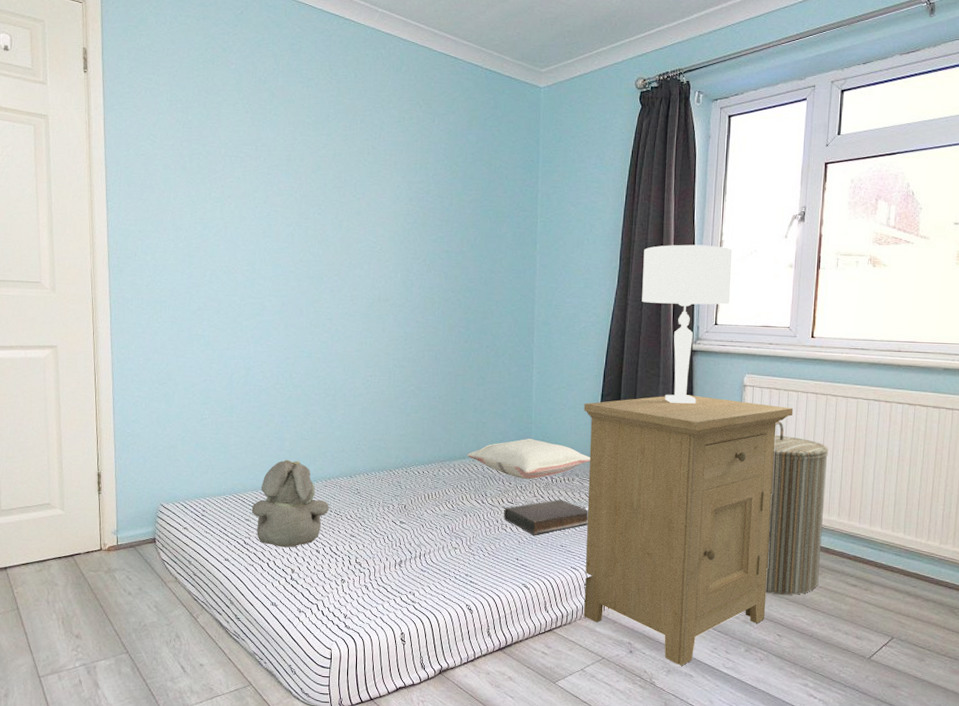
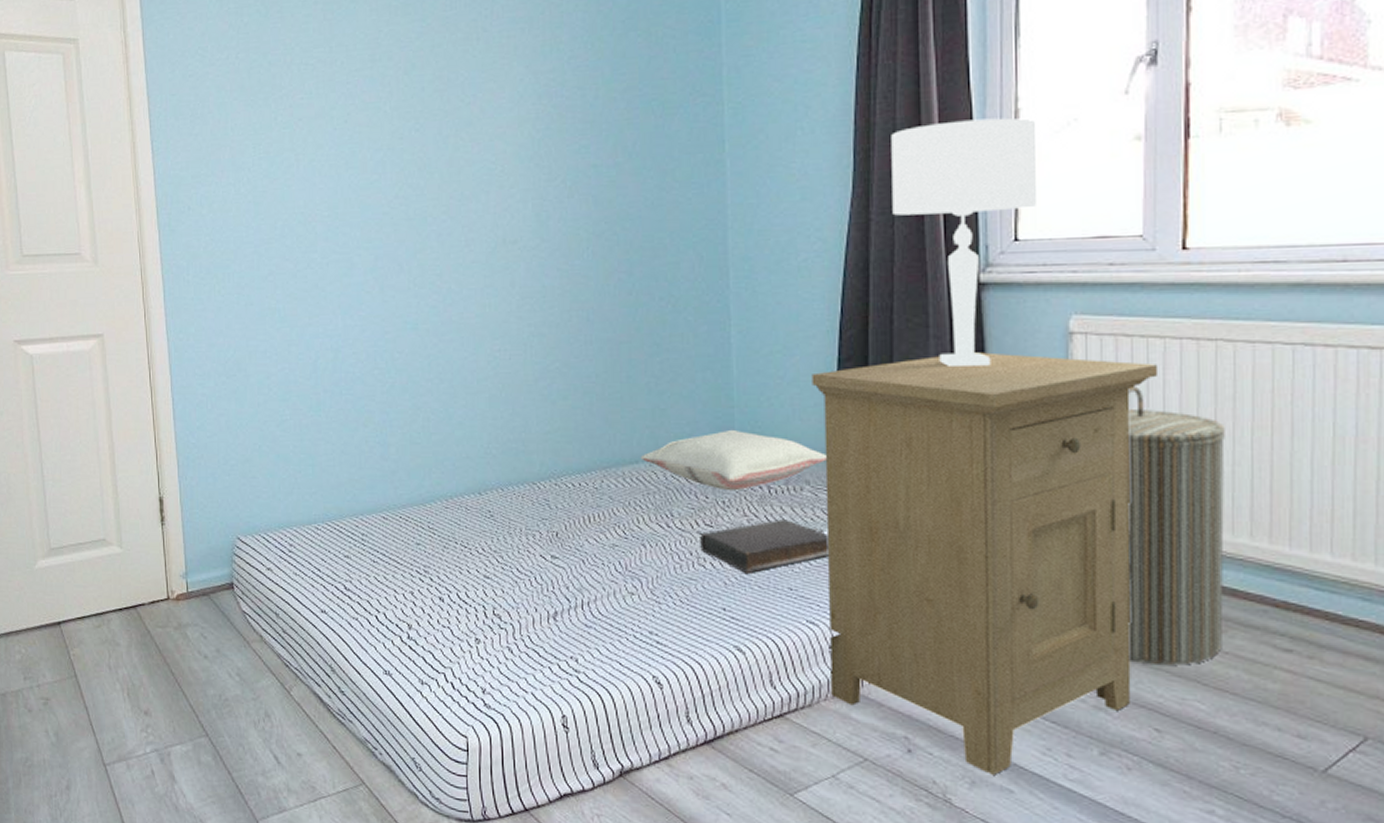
teddy bear: present [251,459,329,548] -> none [351,472,453,595]

